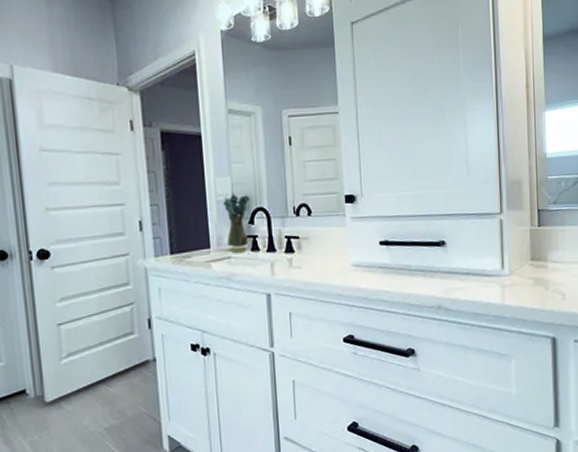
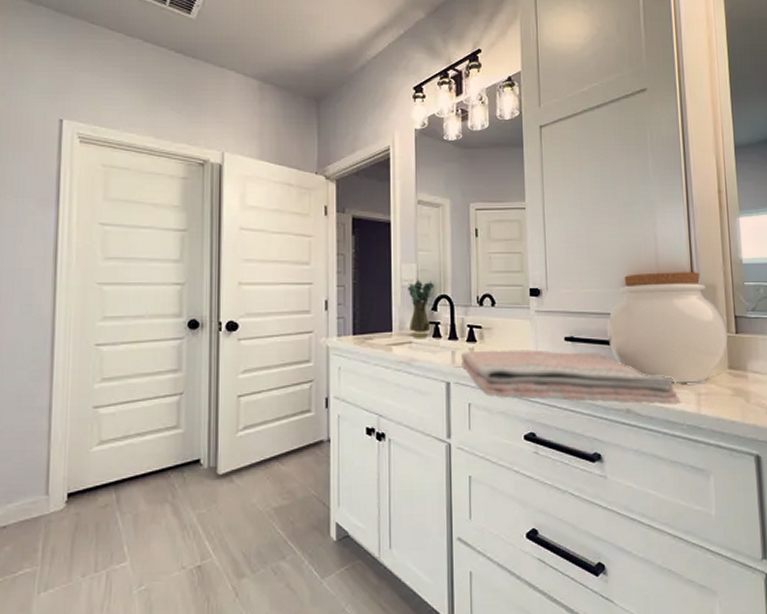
towel: none [280,254,488,305] -> present [461,349,681,405]
jar: none [420,169,531,278] -> present [607,272,728,383]

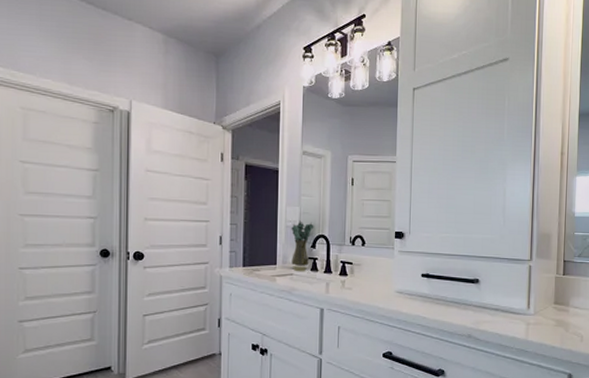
towel: present [461,349,681,405] -> none [334,283,513,332]
jar: present [607,272,728,383] -> none [457,221,556,315]

